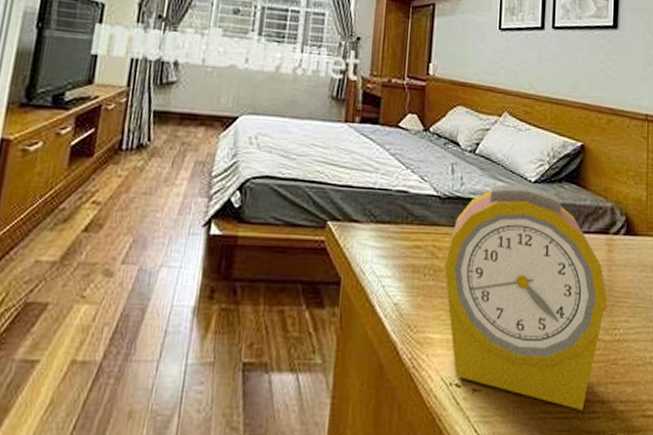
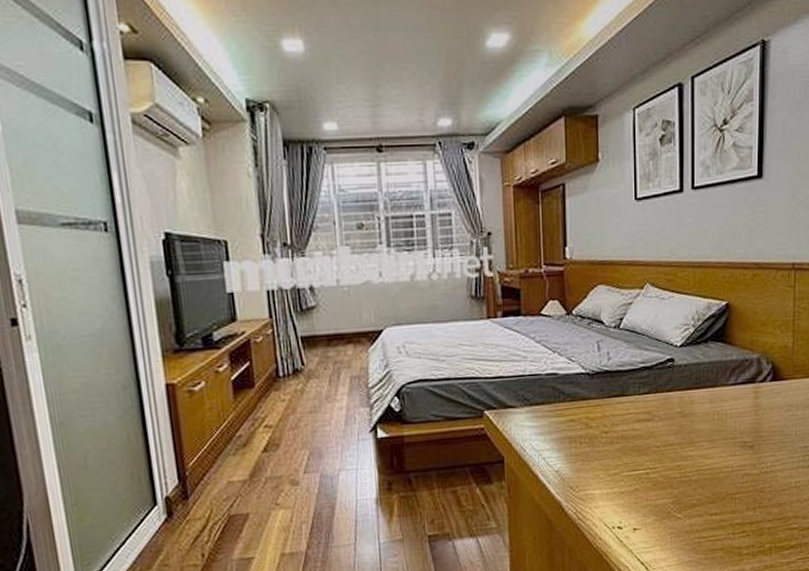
alarm clock: present [444,183,608,410] -> none [598,349,755,532]

